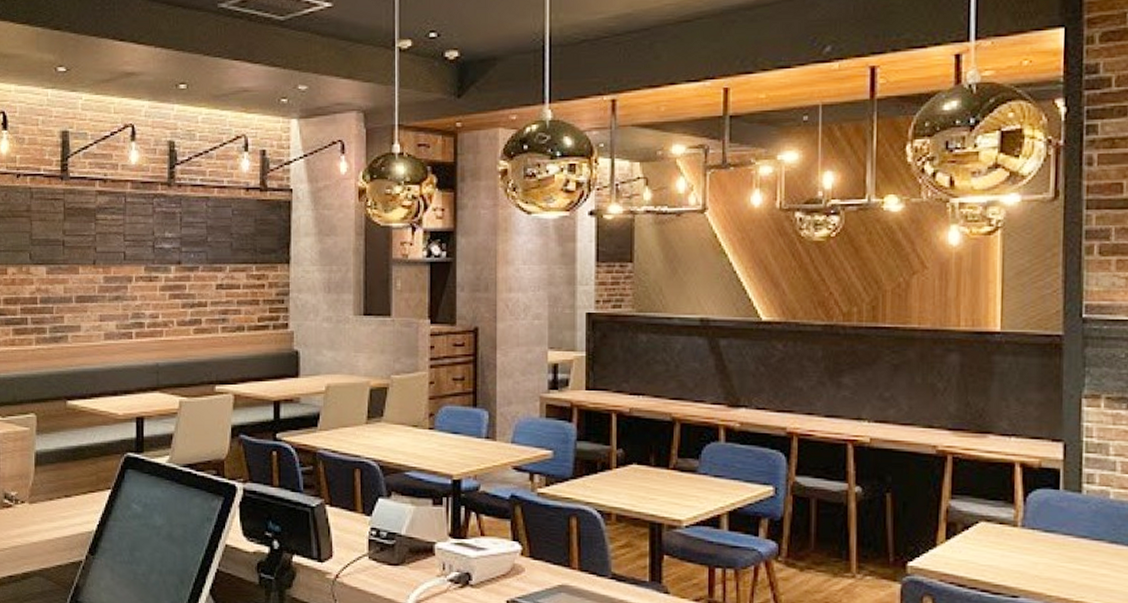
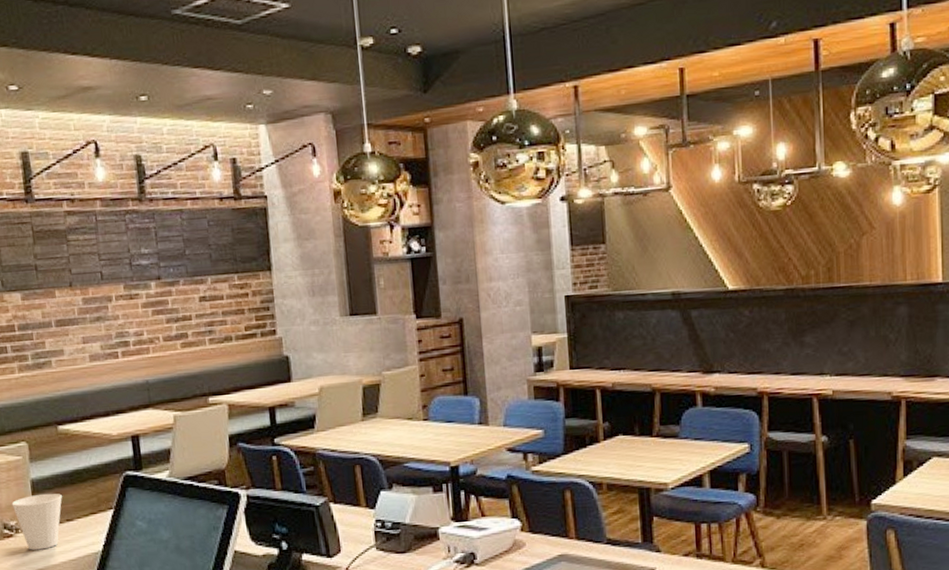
cup: none [14,467,63,523] -> present [11,493,62,550]

